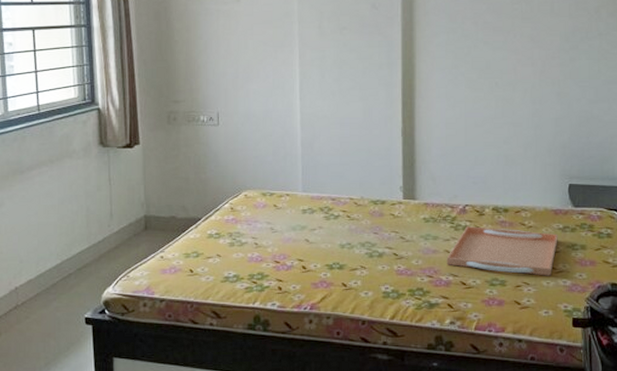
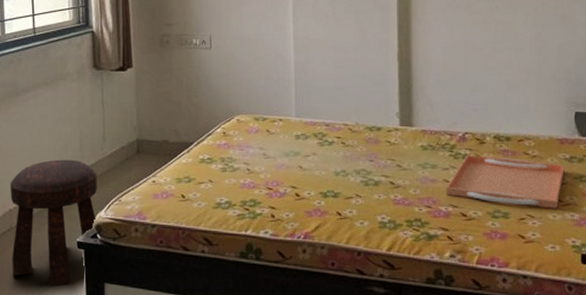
stool: none [15,236,106,362] -> present [9,159,98,287]

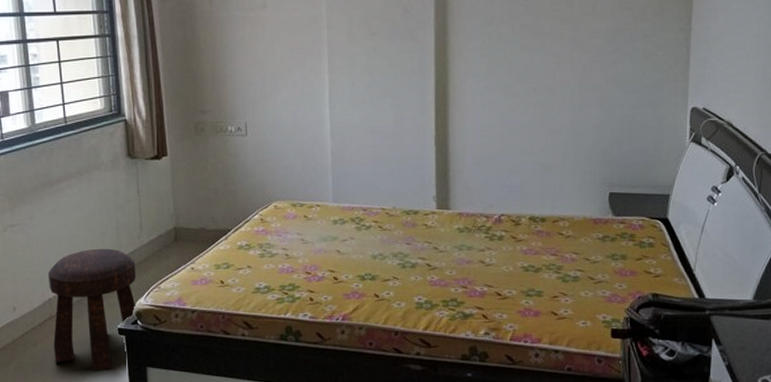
serving tray: present [445,155,565,209] -> none [481,236,597,287]

